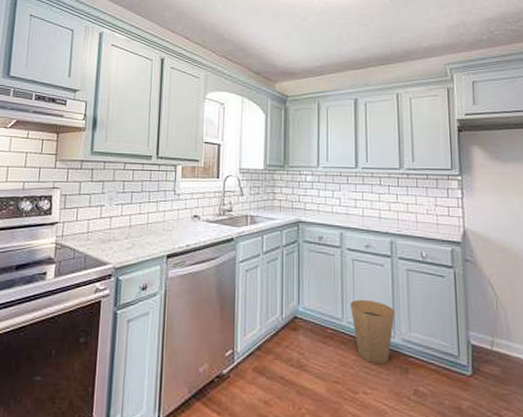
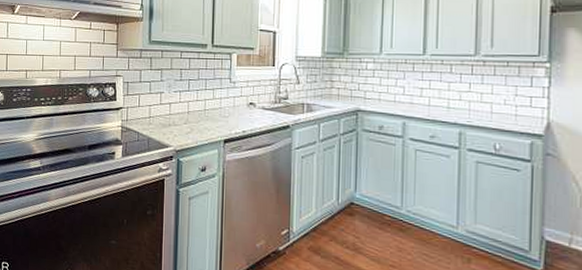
trash can: present [350,299,395,365] -> none [411,189,460,253]

